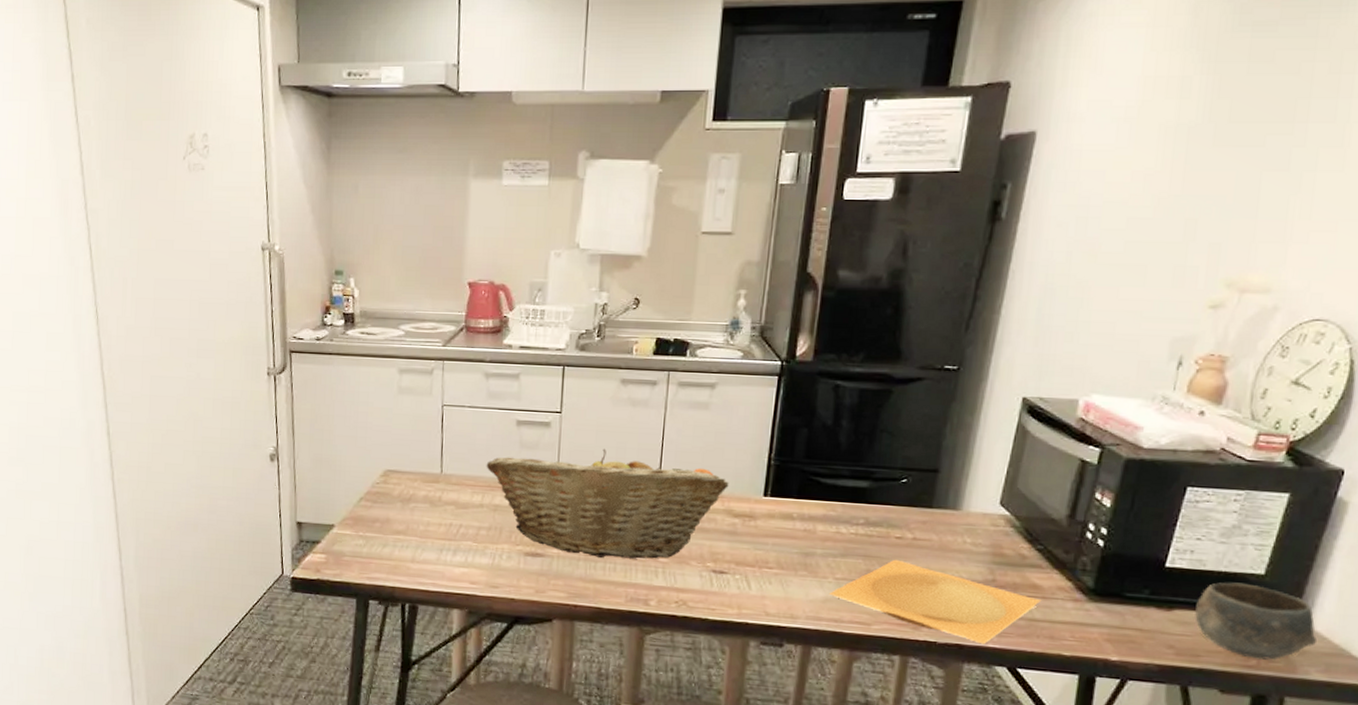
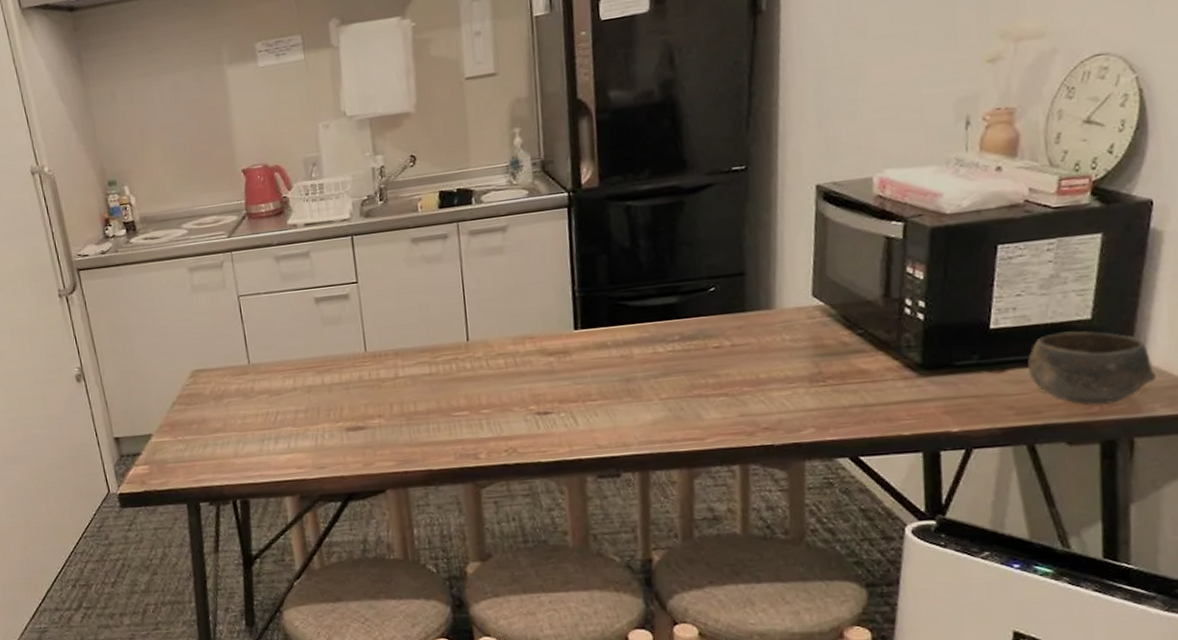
fruit basket: present [486,448,729,559] -> none [292,310,538,421]
plate: present [828,559,1042,645] -> none [657,369,872,439]

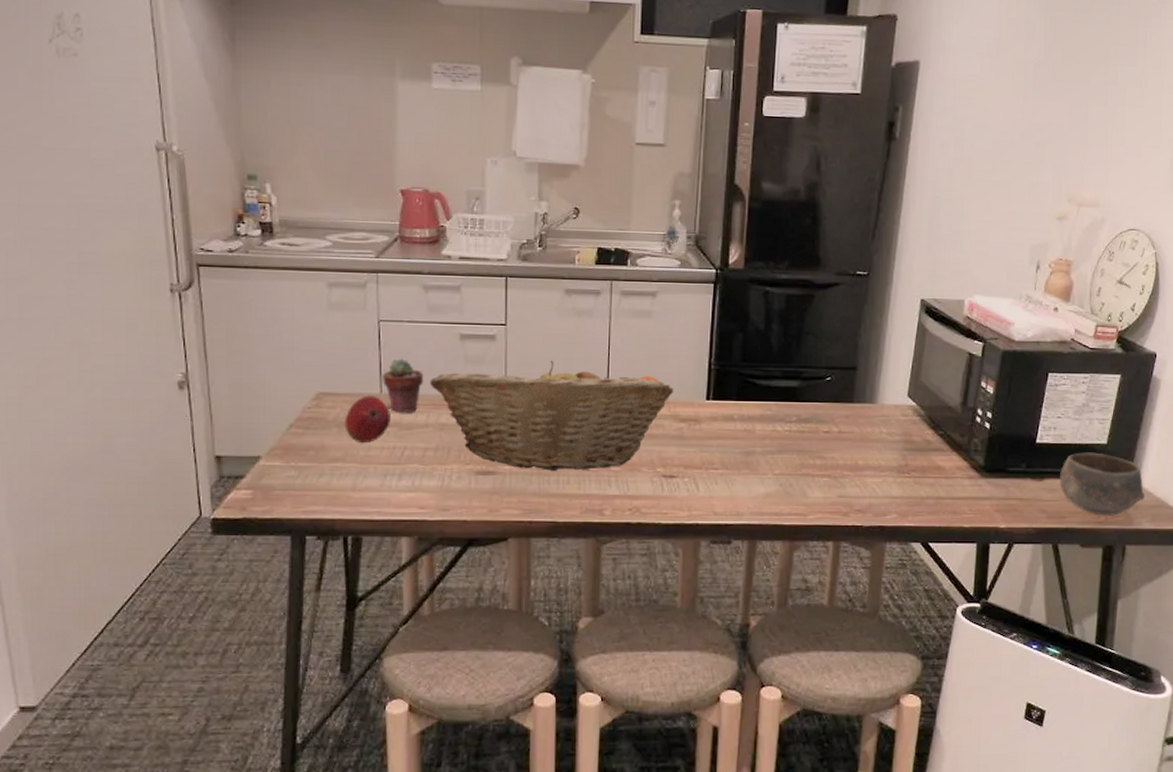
fruit: none [219,367,261,413] -> present [344,395,390,444]
potted succulent: none [248,328,287,380] -> present [382,358,424,413]
fruit basket: none [292,310,538,421] -> present [429,360,674,471]

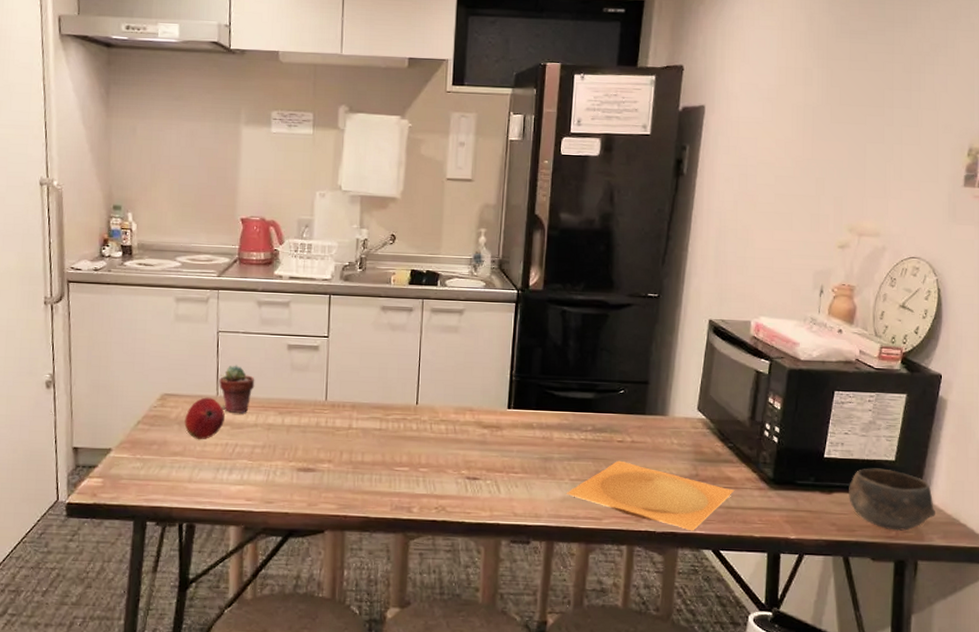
fruit basket: present [429,360,674,471] -> none [260,369,478,470]
plate: none [769,452,945,524] -> present [566,460,735,531]

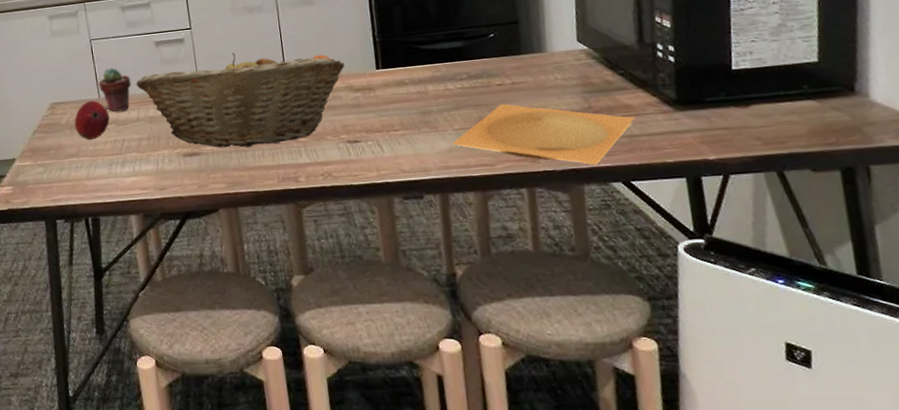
fruit basket: none [260,369,478,470] -> present [136,52,345,148]
bowl: present [849,468,935,531] -> none [768,71,881,136]

